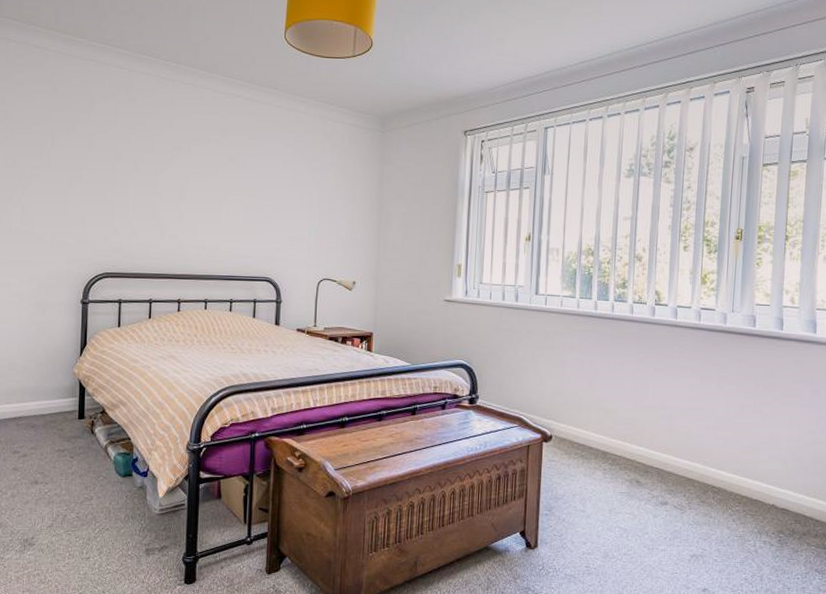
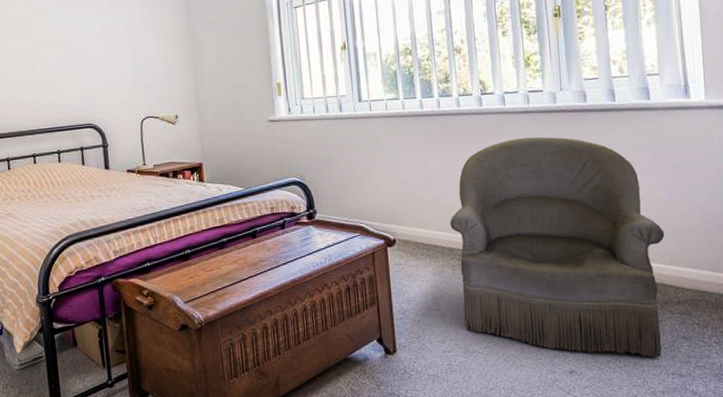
armchair: none [607,353,813,587] -> present [450,136,665,358]

